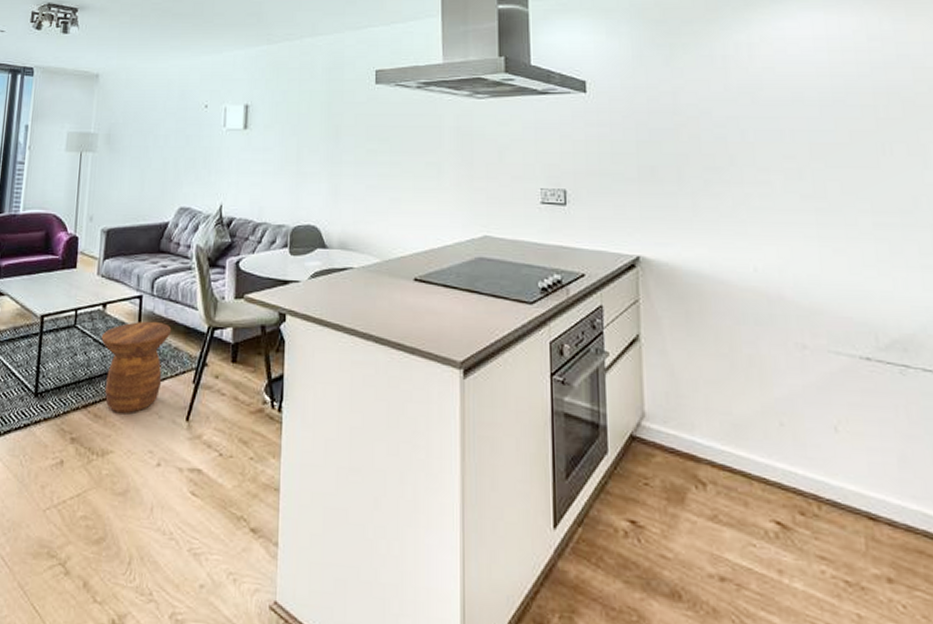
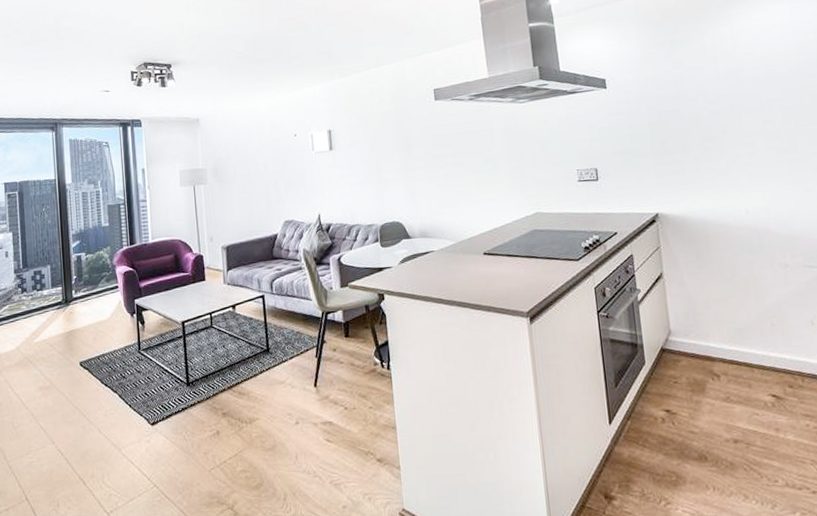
side table: present [101,321,172,414] -> none [235,314,293,389]

